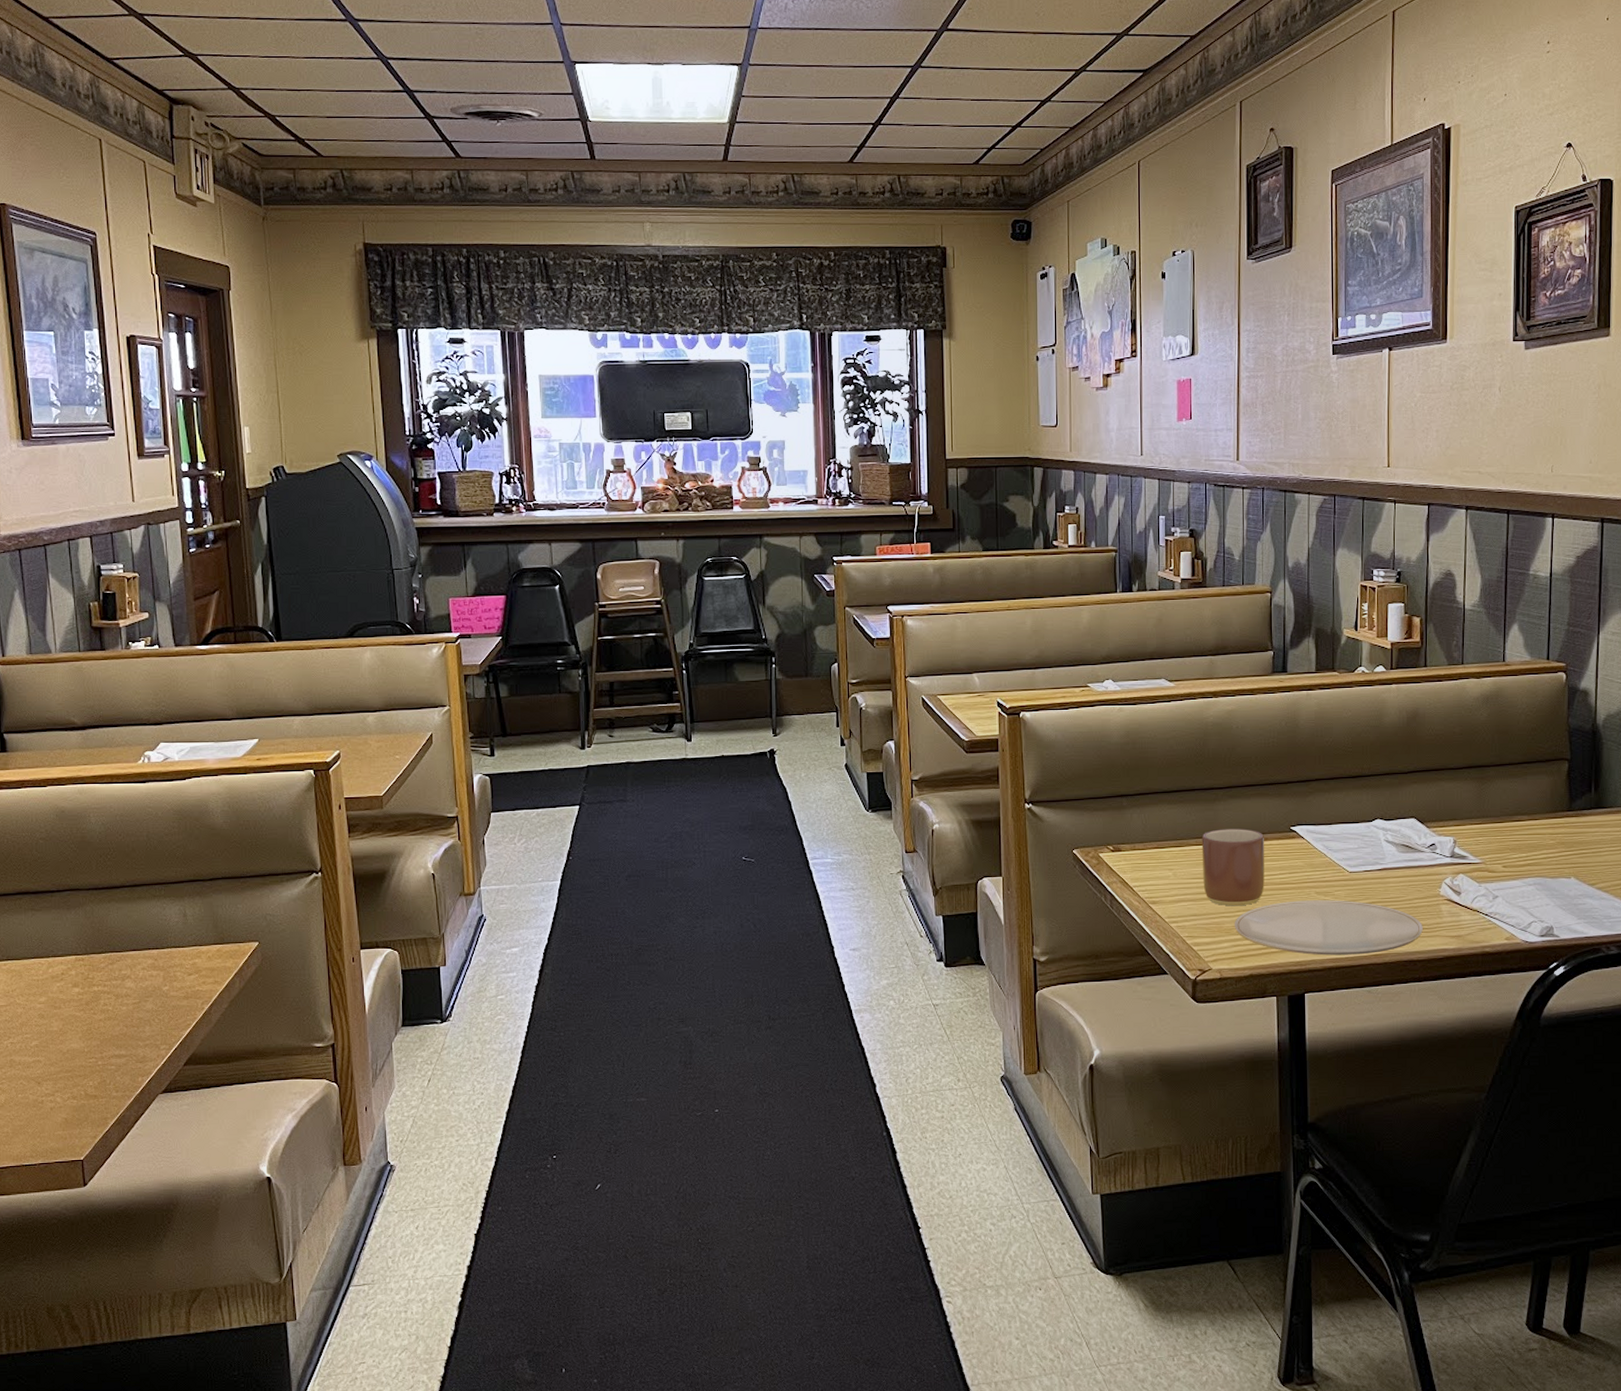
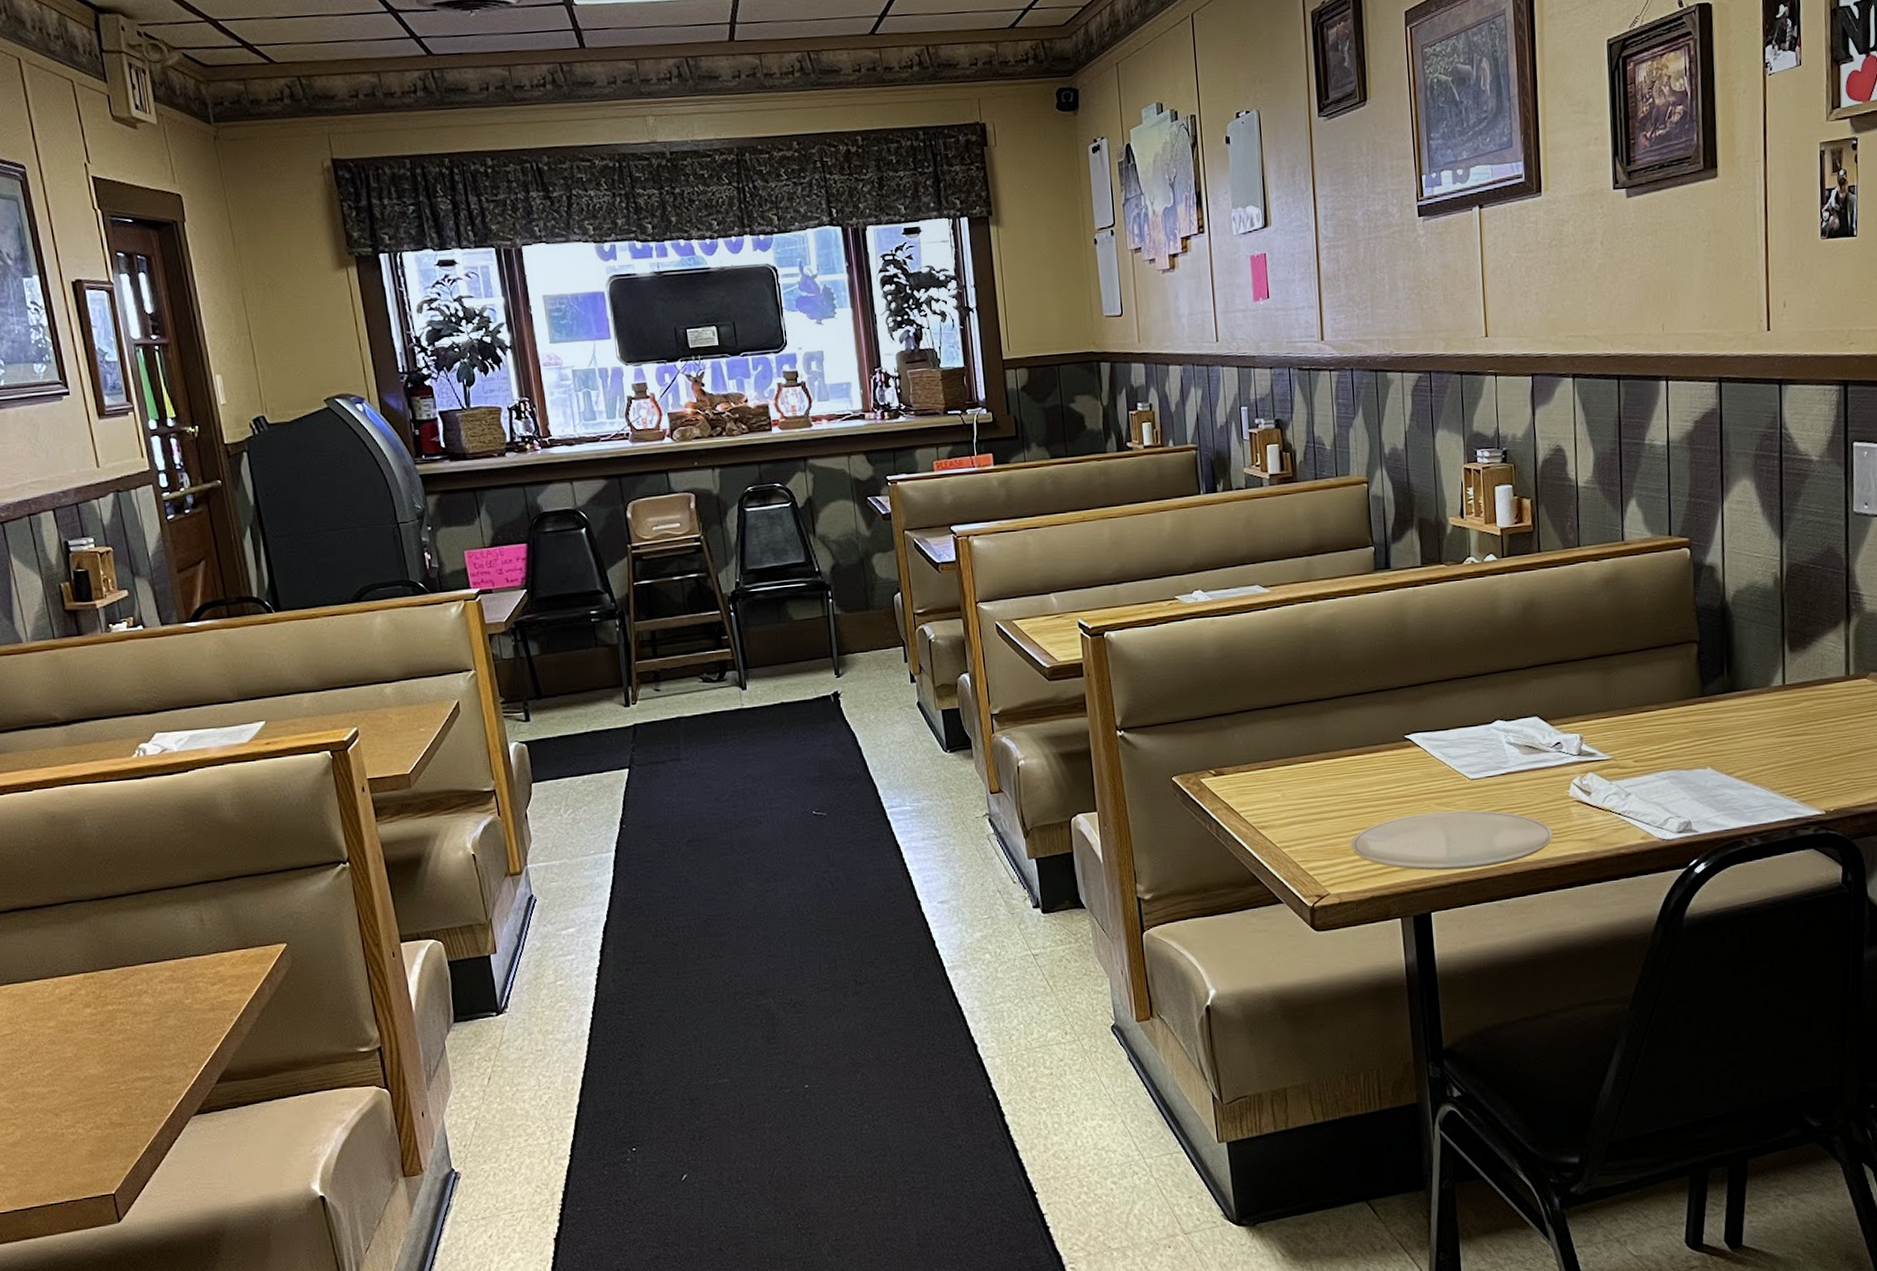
mug: present [1201,829,1265,906] -> none [1309,741,1381,825]

